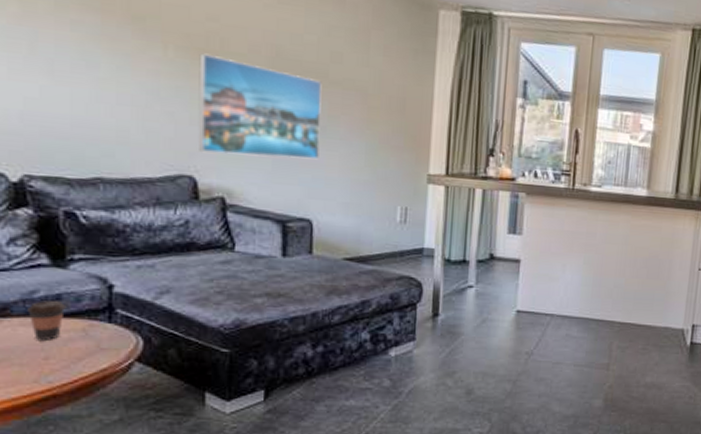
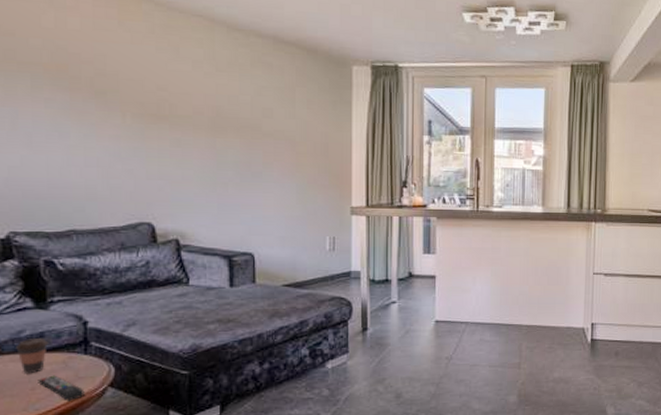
remote control: none [52,344,107,375] -> present [38,375,85,401]
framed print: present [198,53,322,160] -> none [152,118,258,202]

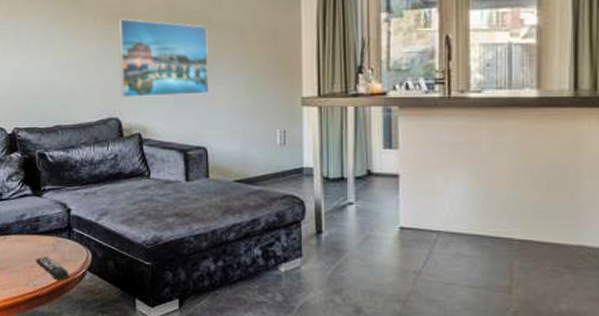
coffee cup: present [16,338,49,373] -> none [20,222,43,253]
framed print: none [152,118,258,202] -> present [118,18,210,97]

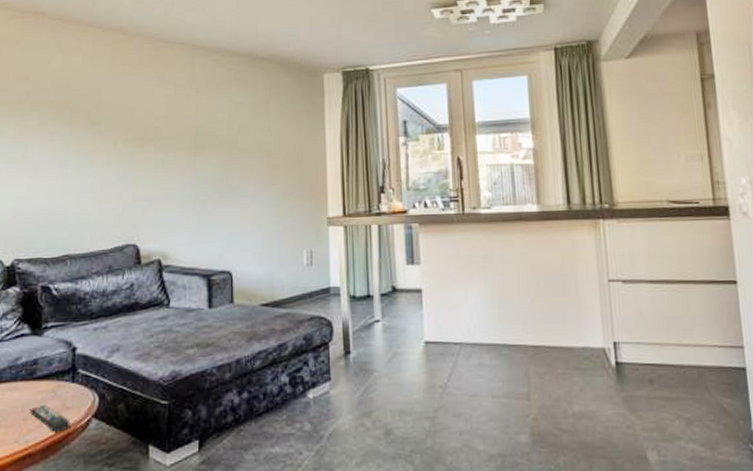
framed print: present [118,18,210,97] -> none [139,142,235,222]

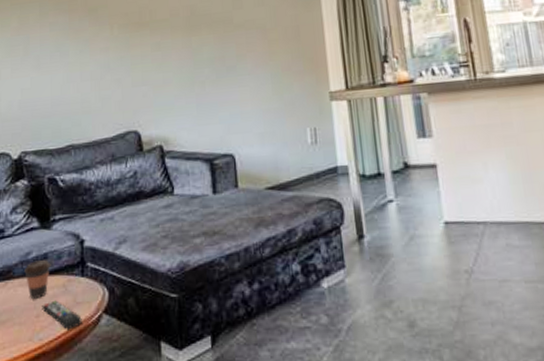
coffee cup: none [13,366,41,402] -> present [24,260,51,299]

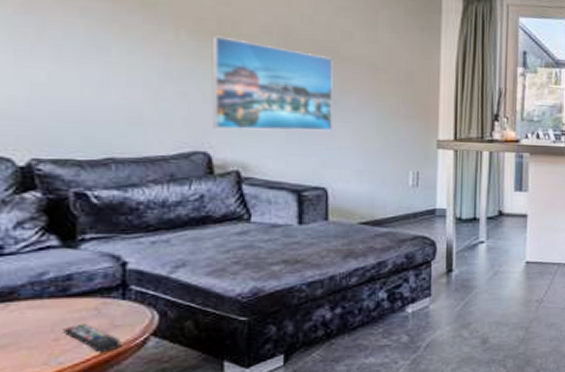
coffee cup: present [24,260,51,299] -> none [36,282,78,322]
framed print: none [135,25,233,108] -> present [211,35,334,132]

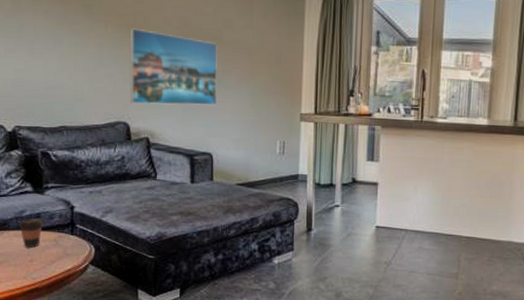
coffee cup: none [36,282,78,322] -> present [19,218,44,248]
remote control: present [63,323,121,353] -> none [35,250,71,274]

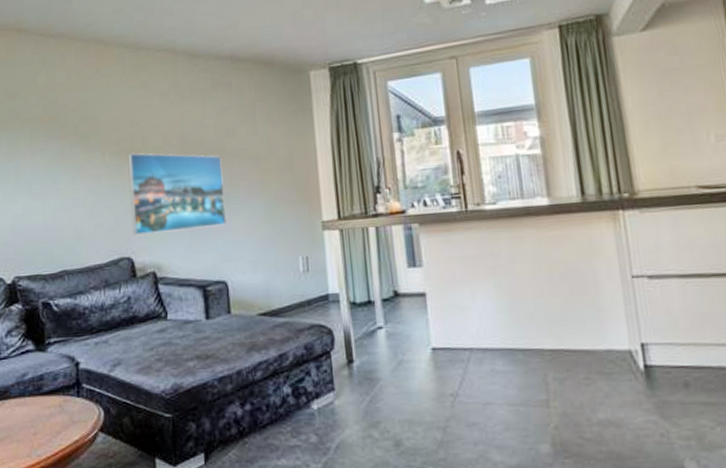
coffee cup: present [19,218,44,248] -> none [21,381,47,417]

